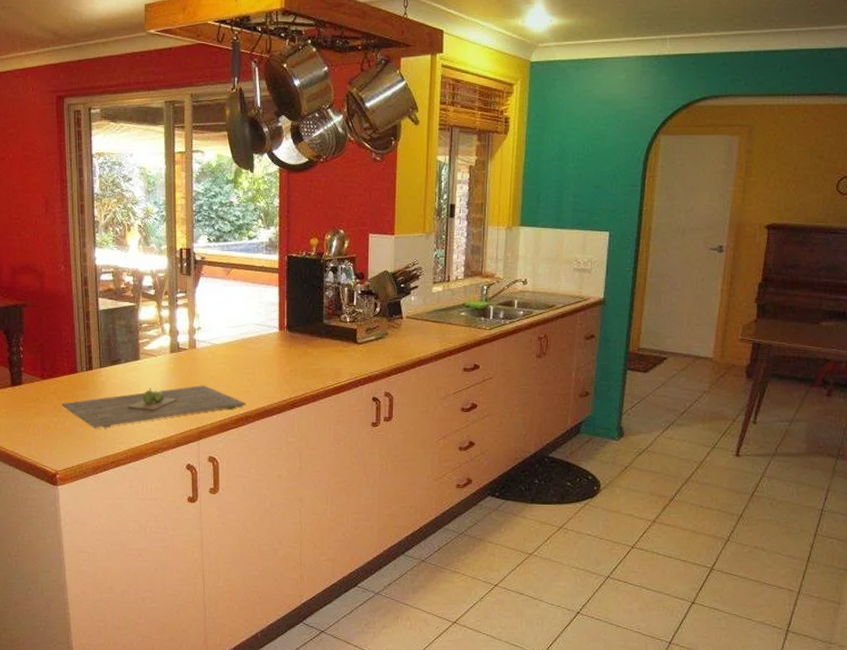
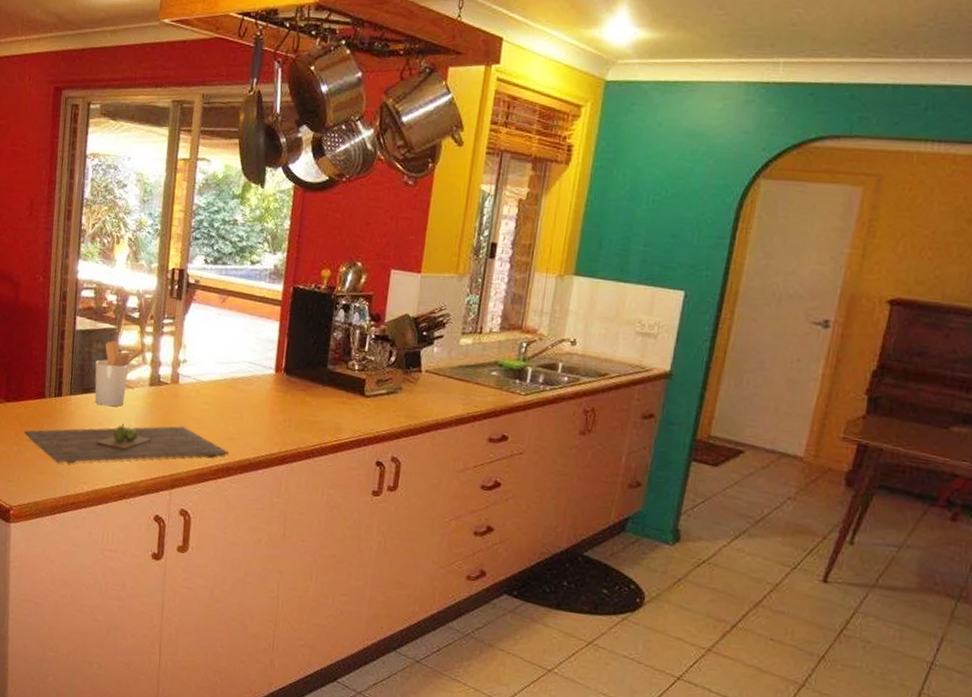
utensil holder: none [120,316,163,374] -> present [94,340,145,407]

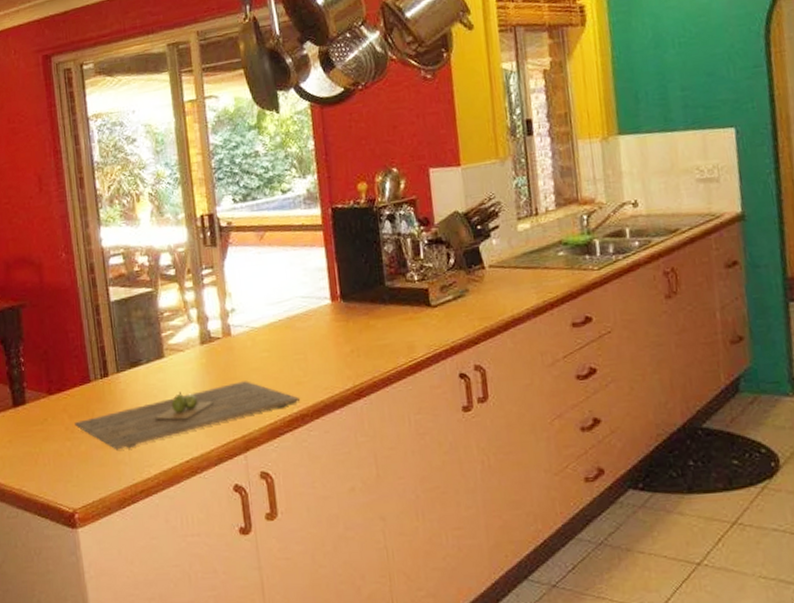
utensil holder: present [94,340,145,407] -> none [138,304,188,377]

